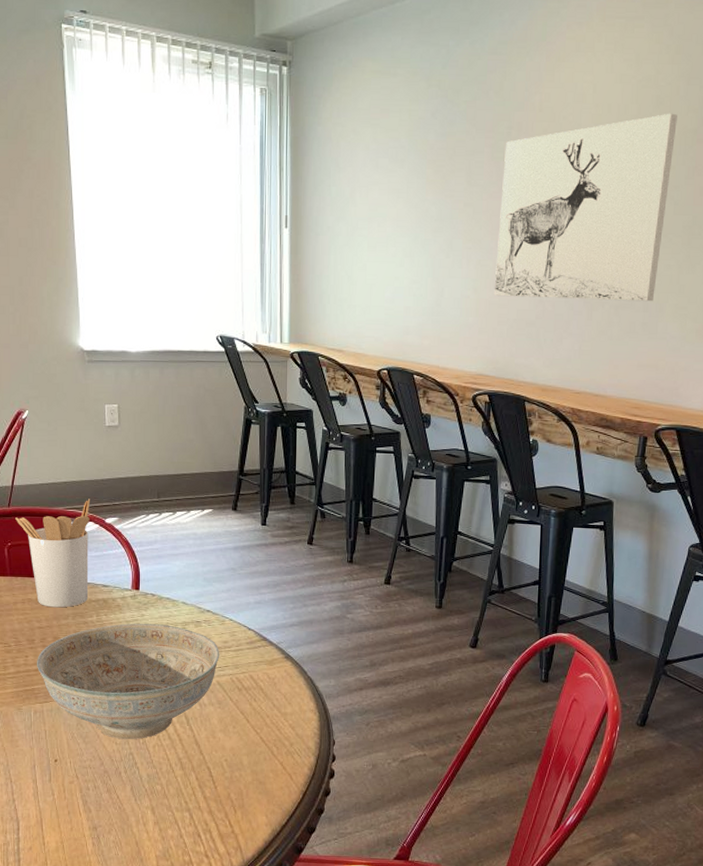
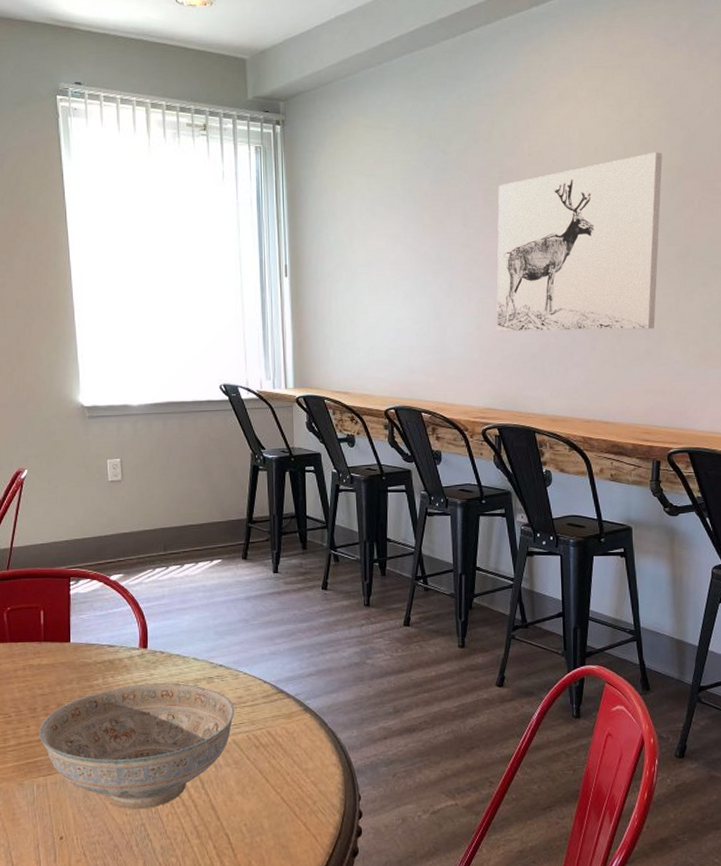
utensil holder: present [15,499,91,608] -> none [15,556,94,673]

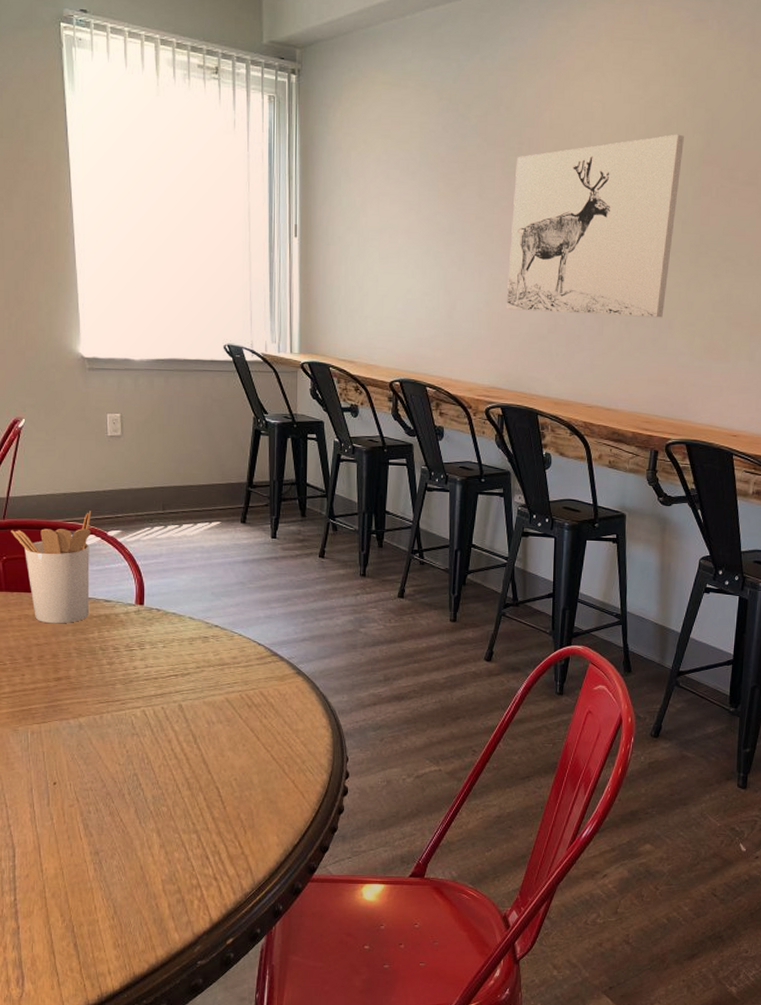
utensil holder: none [15,556,94,673] -> present [11,511,92,624]
decorative bowl: present [39,682,235,810] -> none [34,639,229,760]

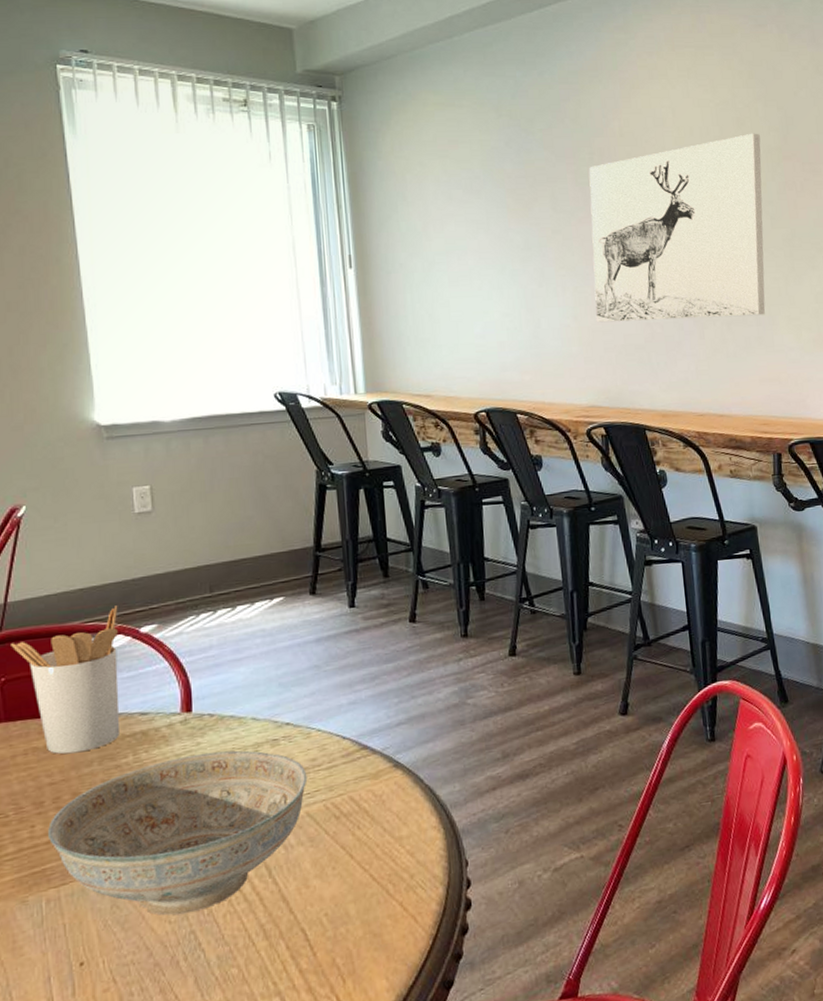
decorative bowl: none [34,639,229,760] -> present [48,750,308,916]

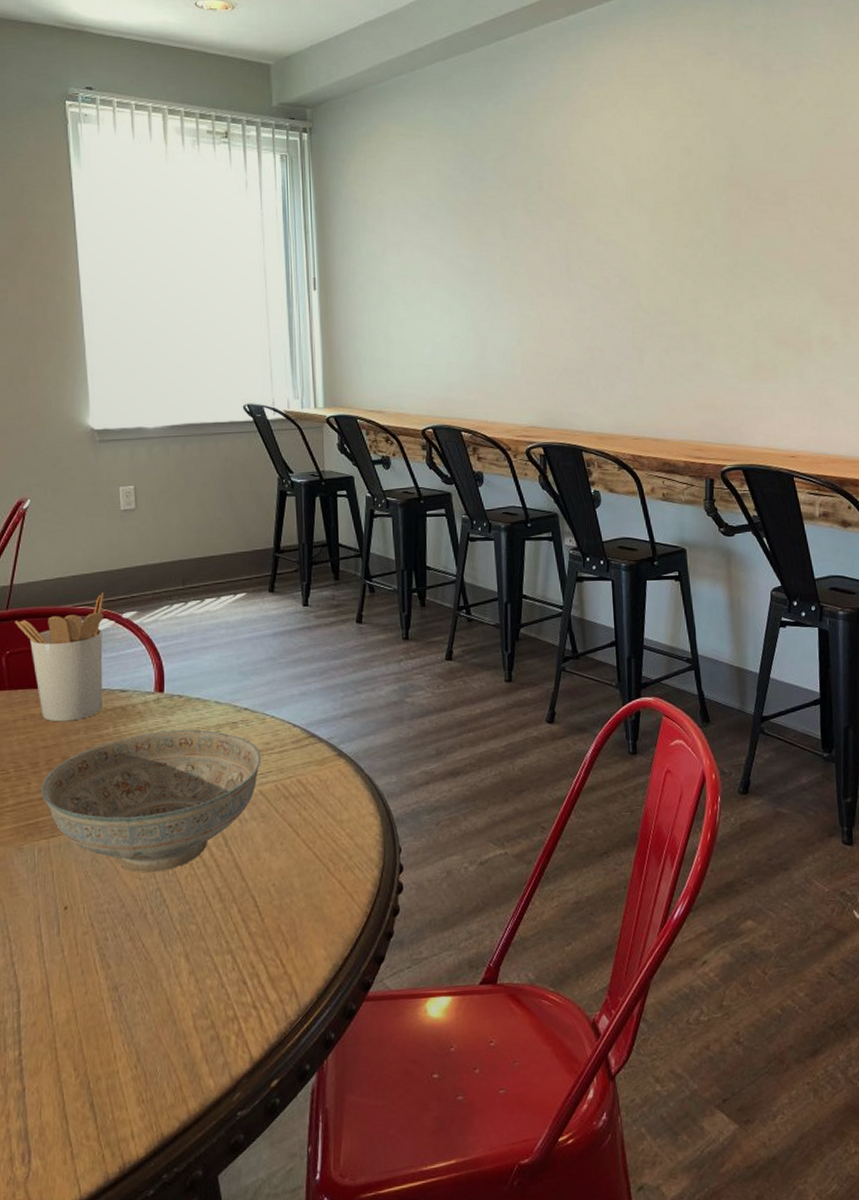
wall art: present [588,133,766,323] -> none [538,161,707,346]

